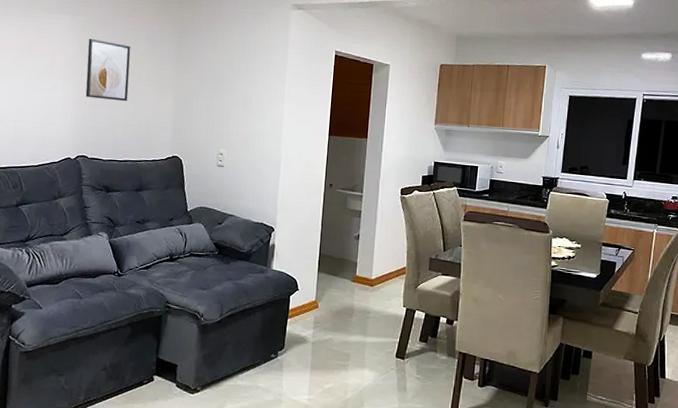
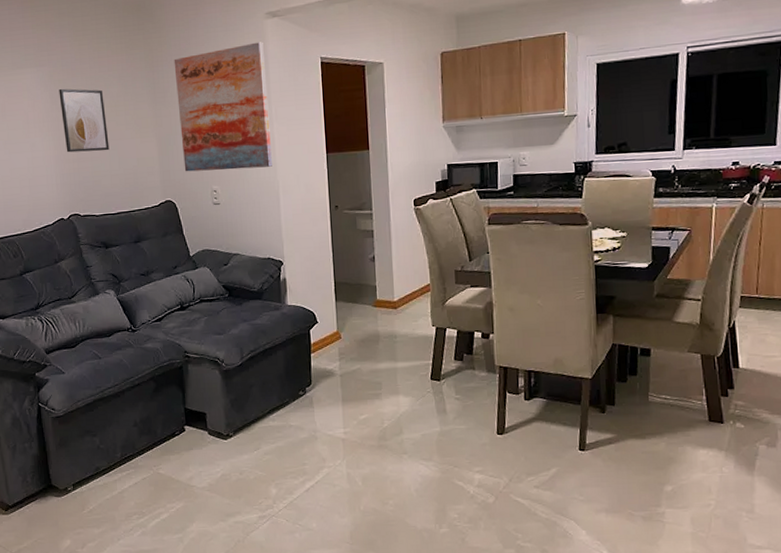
wall art: none [195,28,286,140] -> present [174,42,272,172]

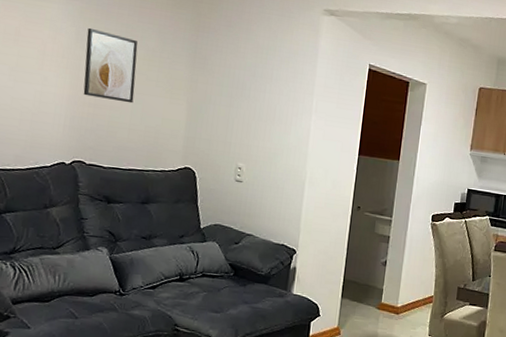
wall art: present [174,42,272,172] -> none [211,29,316,156]

